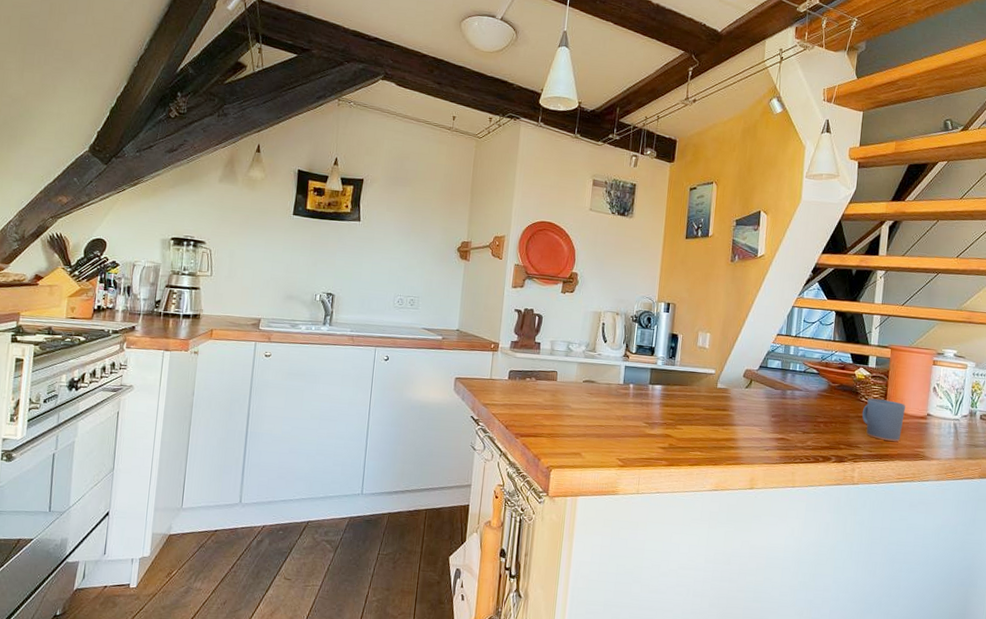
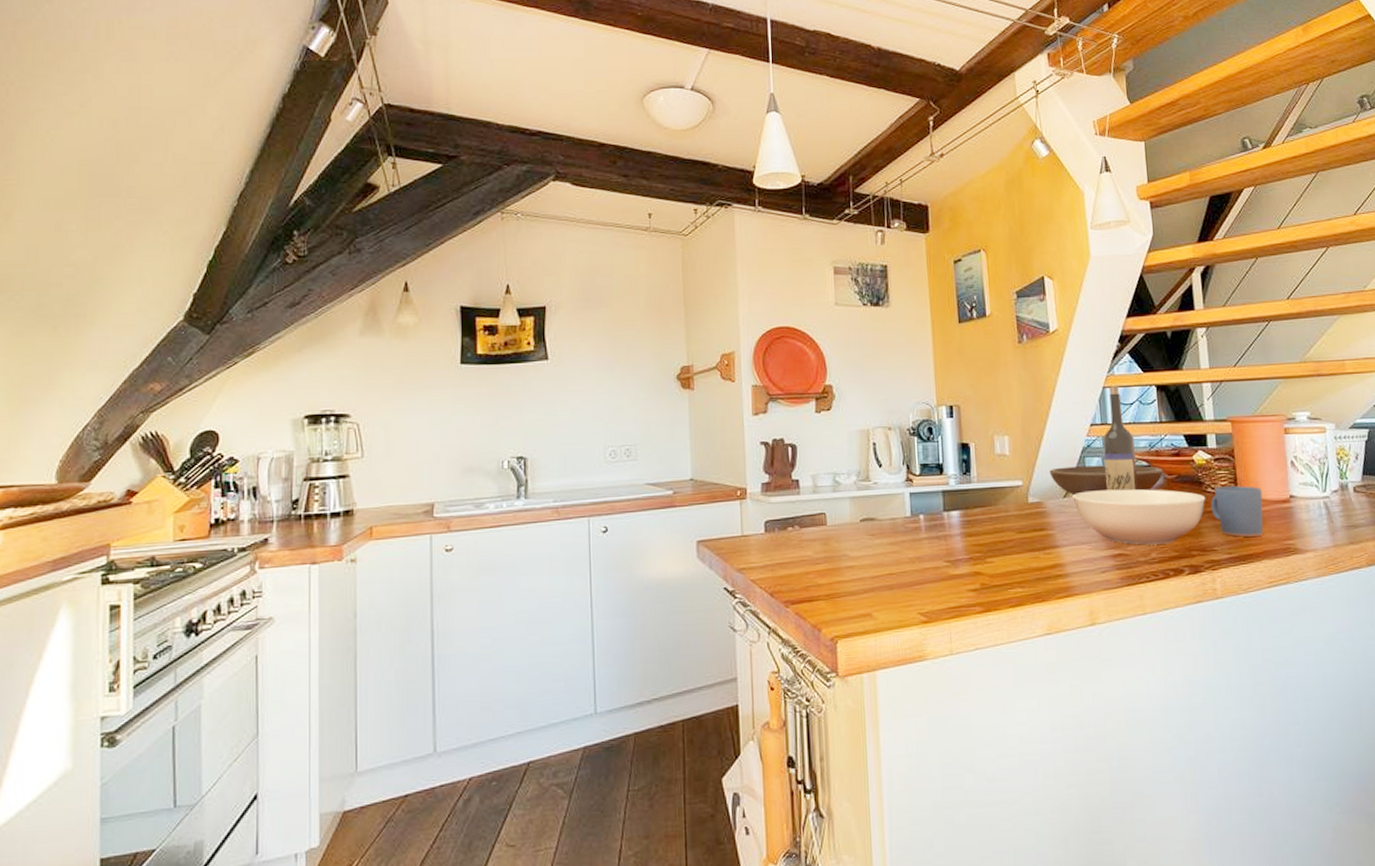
wooden bowl: none [738,364,829,393] -> present [1049,465,1163,496]
bowl: none [753,385,859,436] -> present [1072,489,1206,545]
wine bottle: none [781,305,810,392] -> present [1103,385,1138,491]

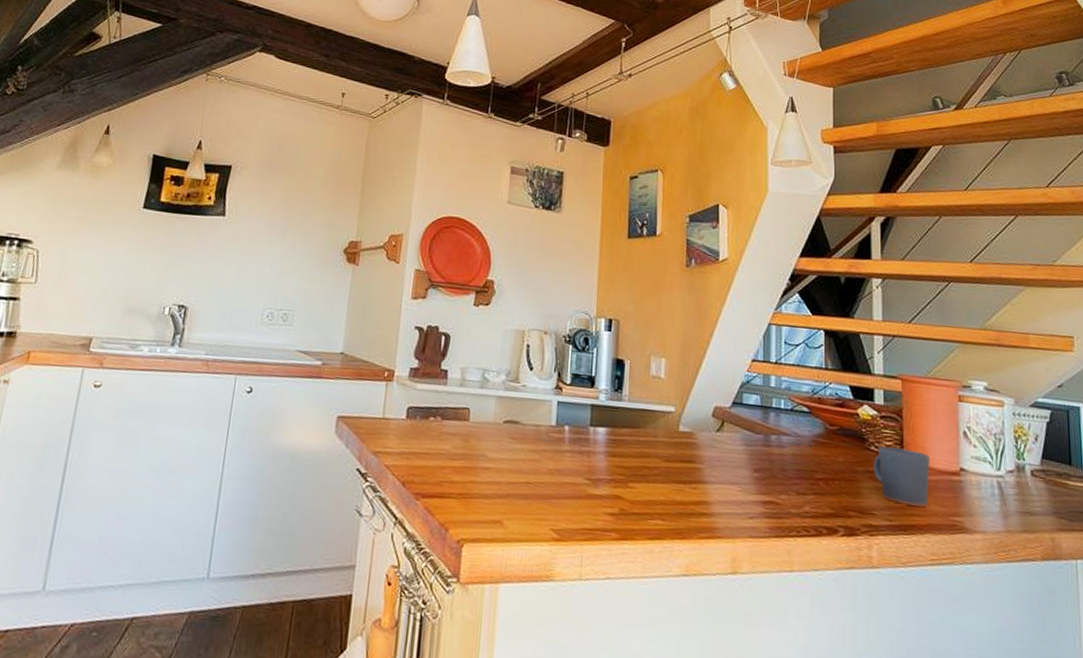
wooden bowl: present [1049,465,1163,496] -> none [704,399,824,439]
bowl: present [1072,489,1206,545] -> none [726,428,868,499]
wine bottle: present [1103,385,1138,491] -> none [762,323,796,437]

